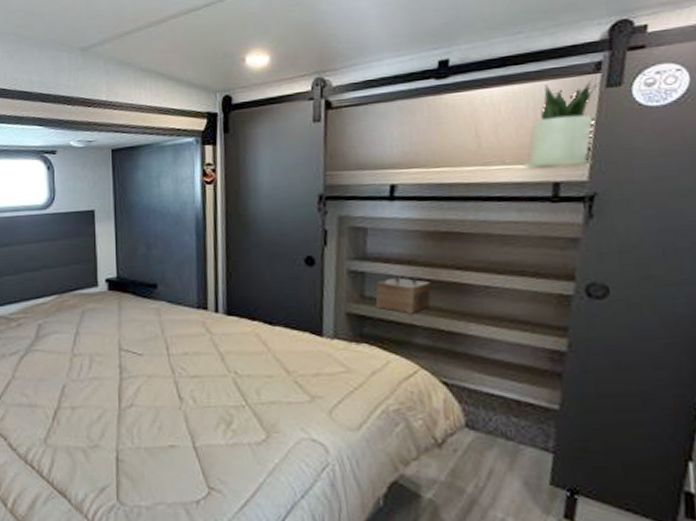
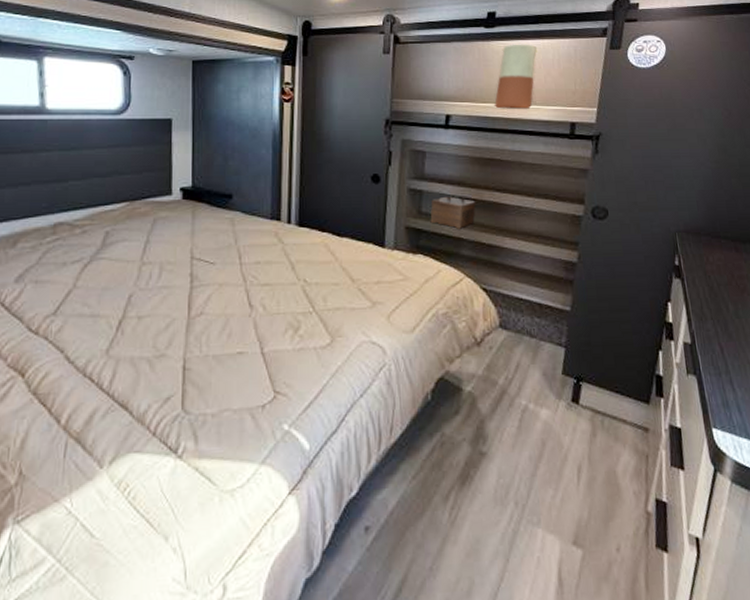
vase: none [451,93,504,173] -> present [495,44,536,109]
planter: present [523,80,599,169] -> none [549,42,605,111]

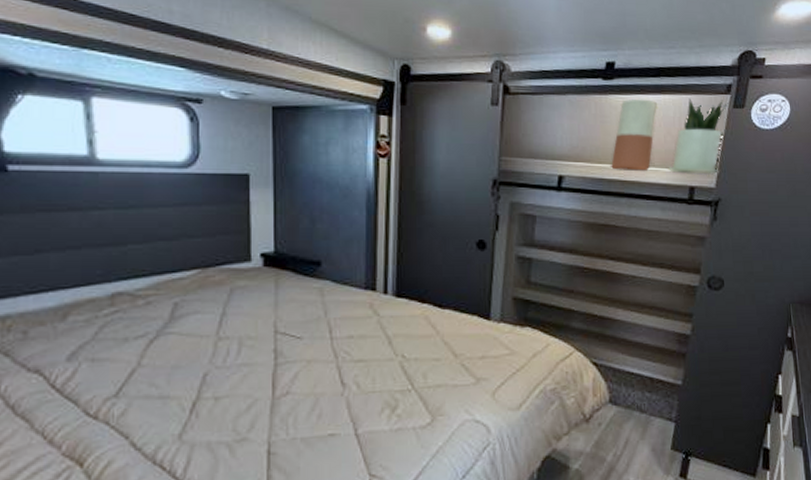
decorative box: present [430,196,476,229] -> none [539,264,589,300]
planter: none [549,42,605,111] -> present [668,98,729,175]

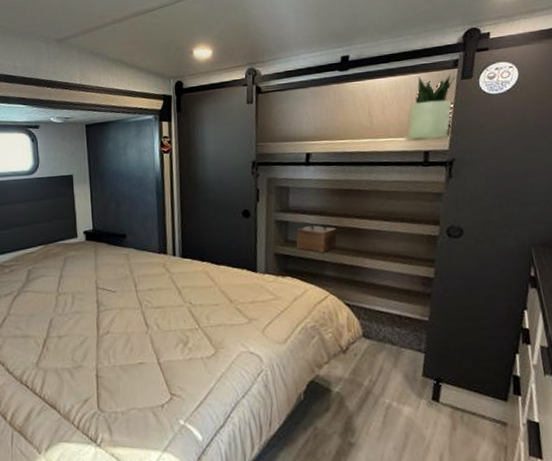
decorative box: none [539,264,589,300] -> present [296,225,337,253]
vase: present [611,99,657,171] -> none [351,82,389,144]

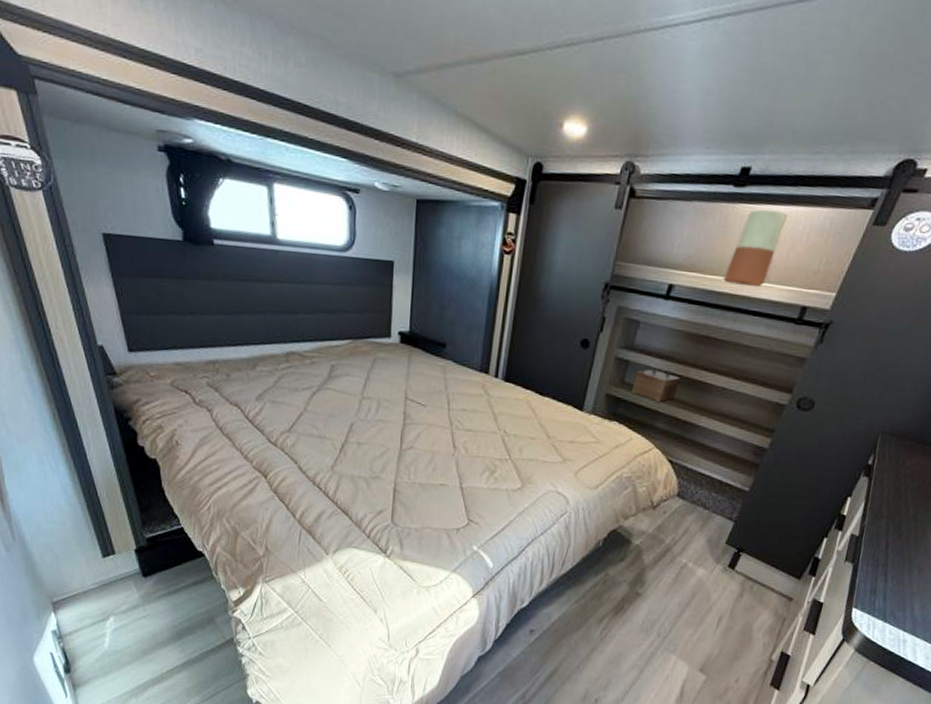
vase: none [351,82,389,144] -> present [724,209,787,287]
planter: present [403,74,456,141] -> none [783,211,869,296]

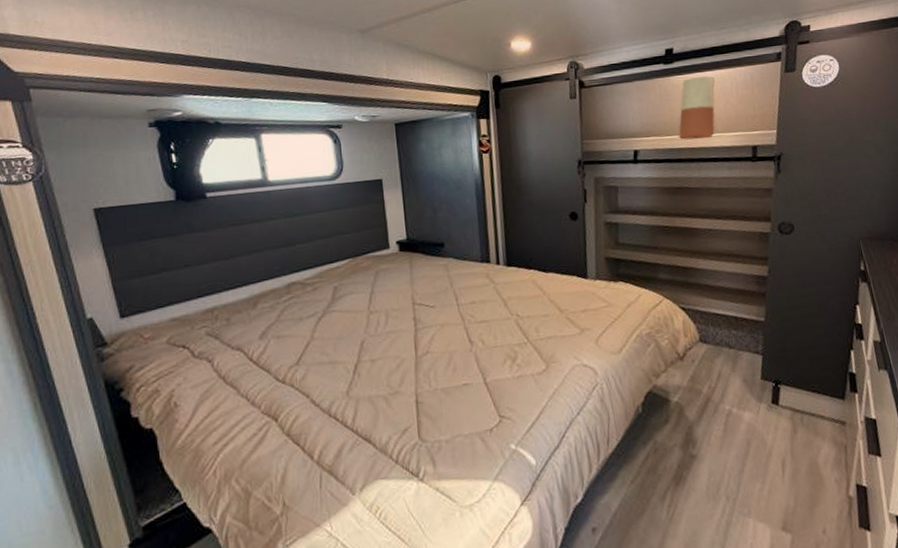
decorative box: present [631,369,681,403] -> none [627,226,669,256]

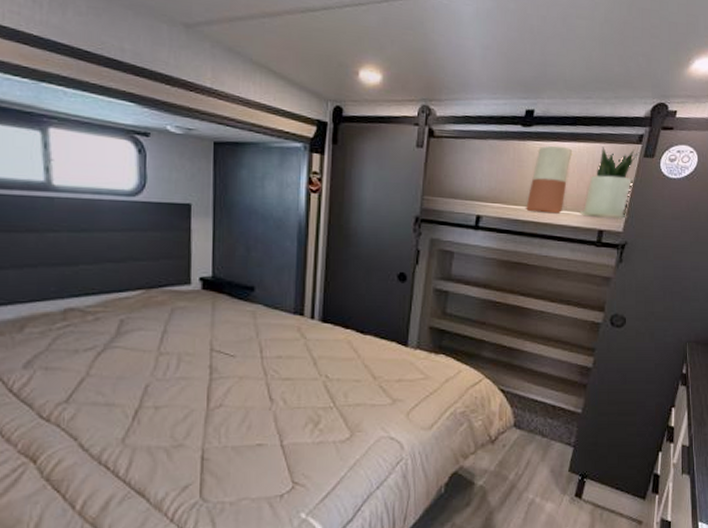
planter: none [731,67,780,136] -> present [579,147,639,220]

